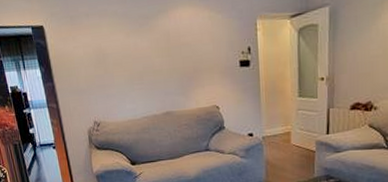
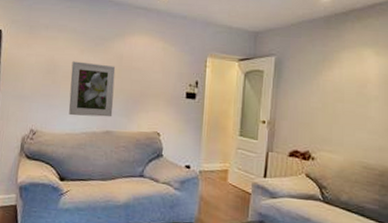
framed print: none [120,45,170,103] -> present [68,61,116,117]

